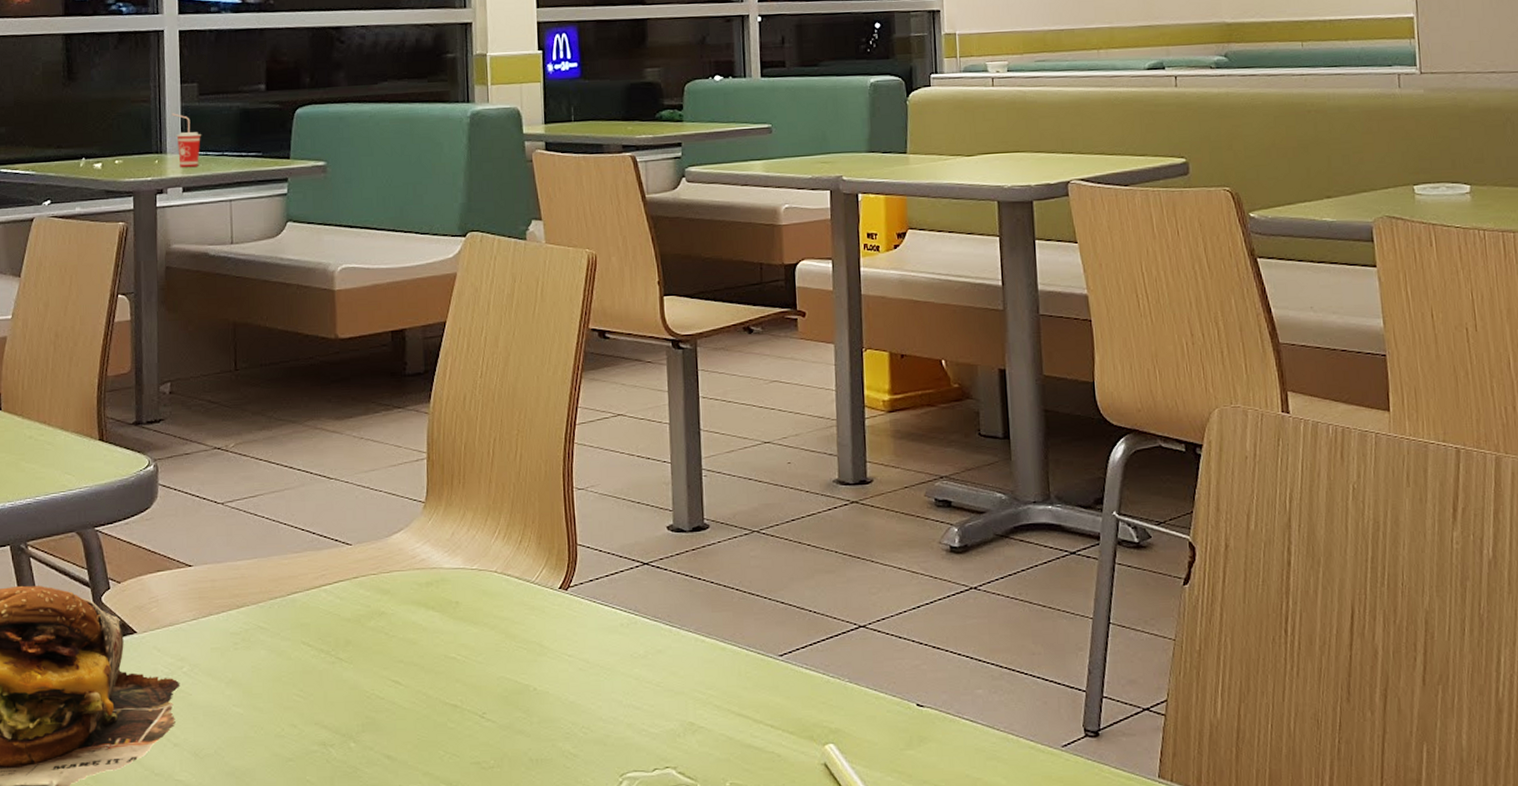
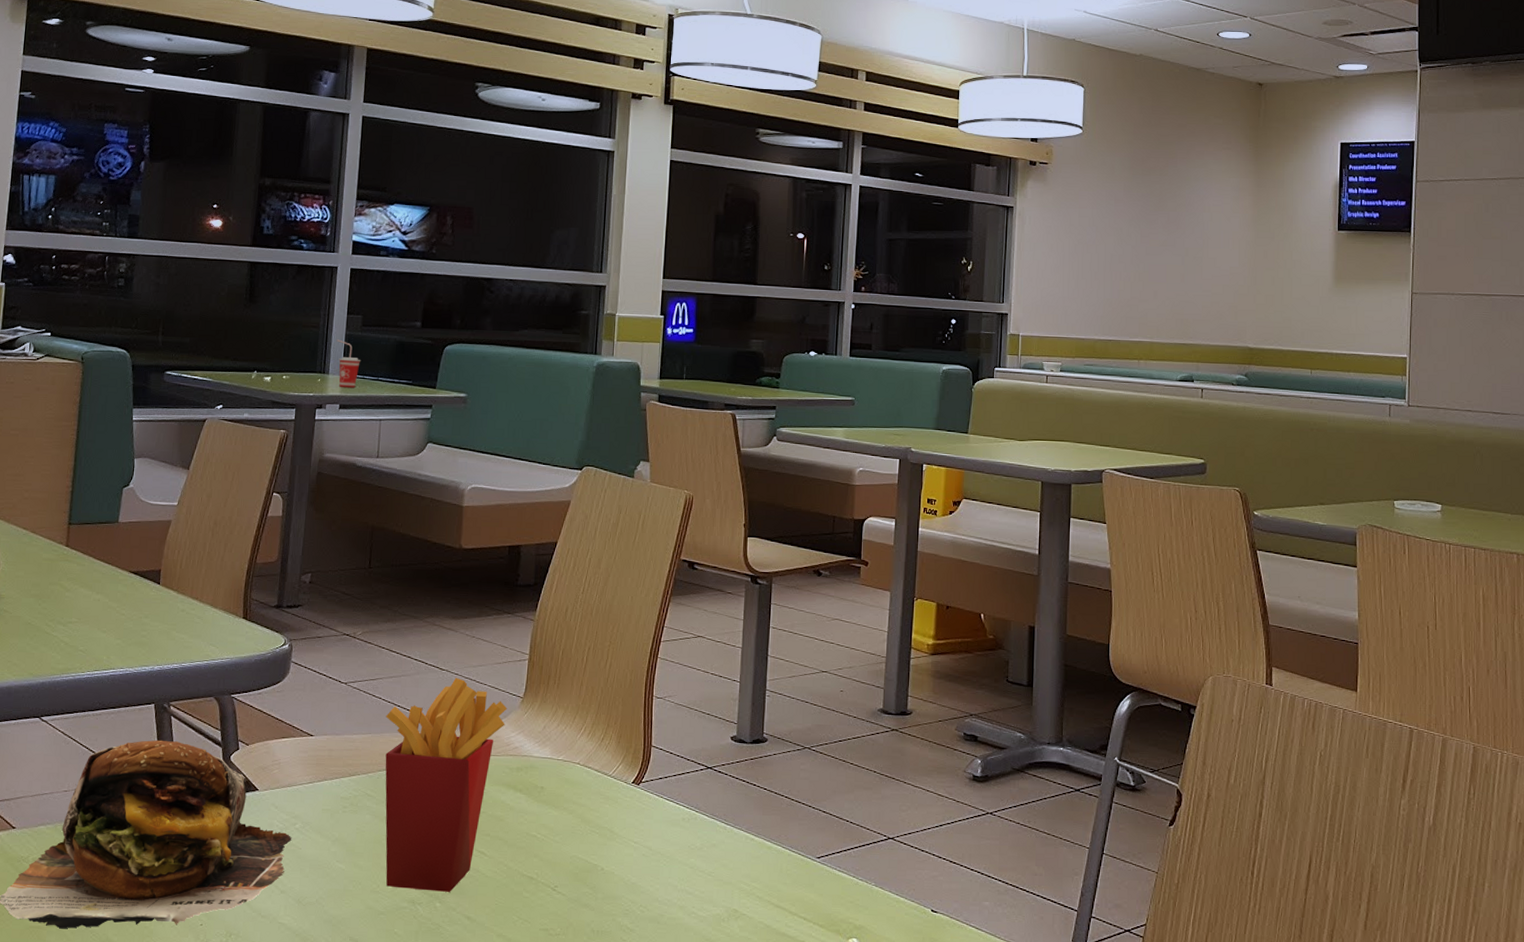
french fries: none [271,485,409,730] -> present [385,677,507,892]

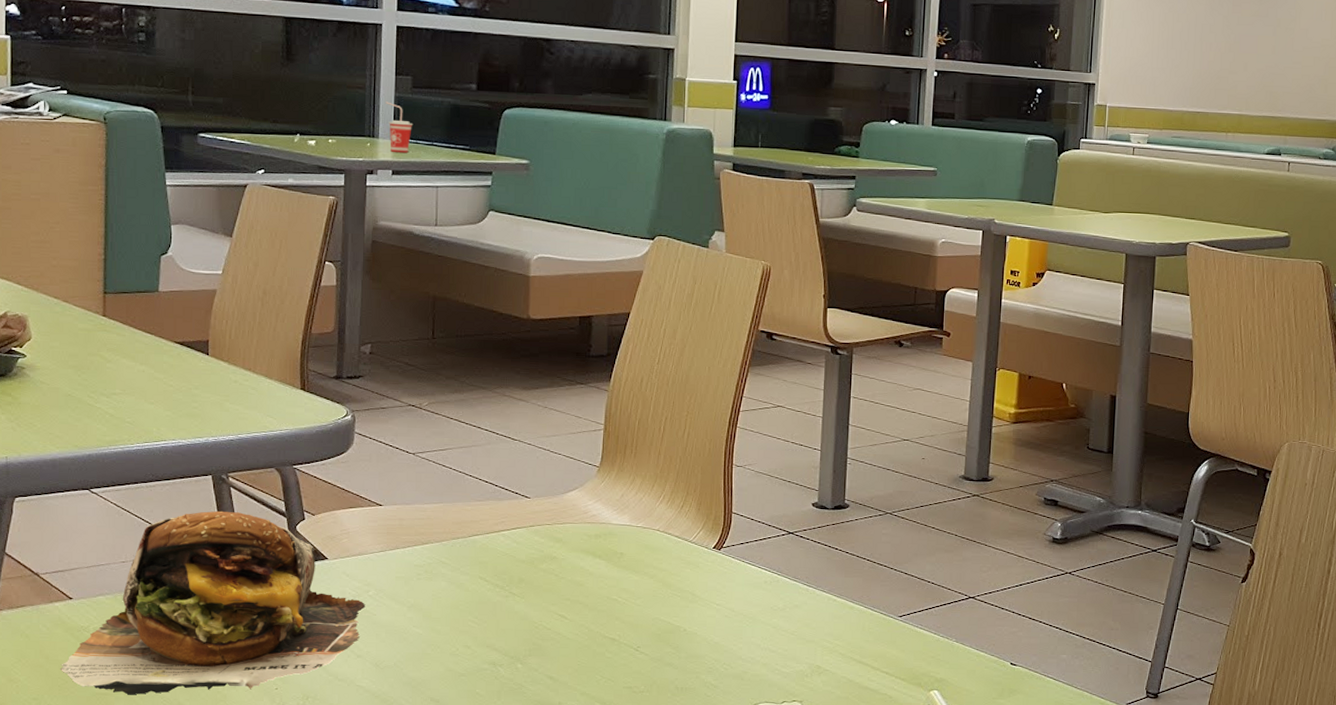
french fries: present [385,677,507,892] -> none [457,447,583,654]

